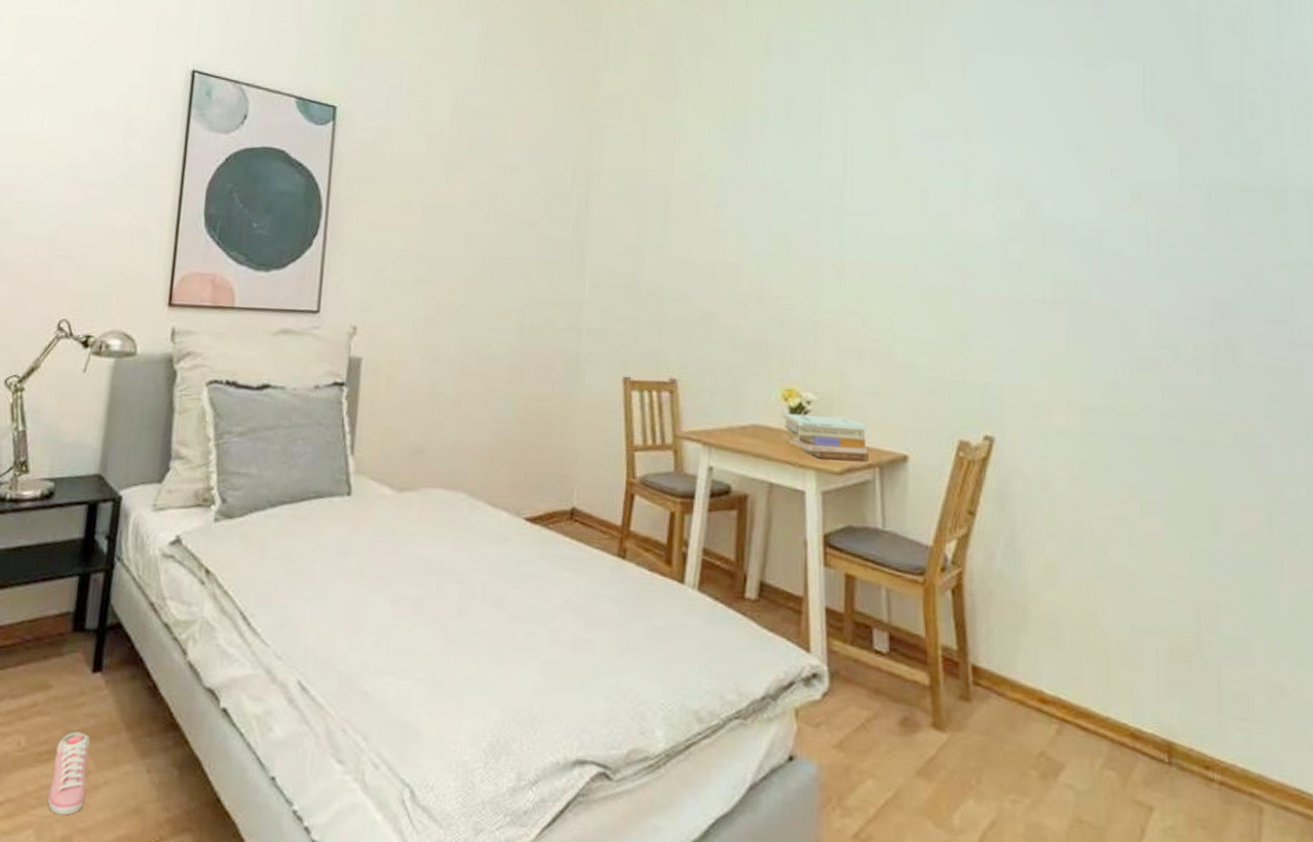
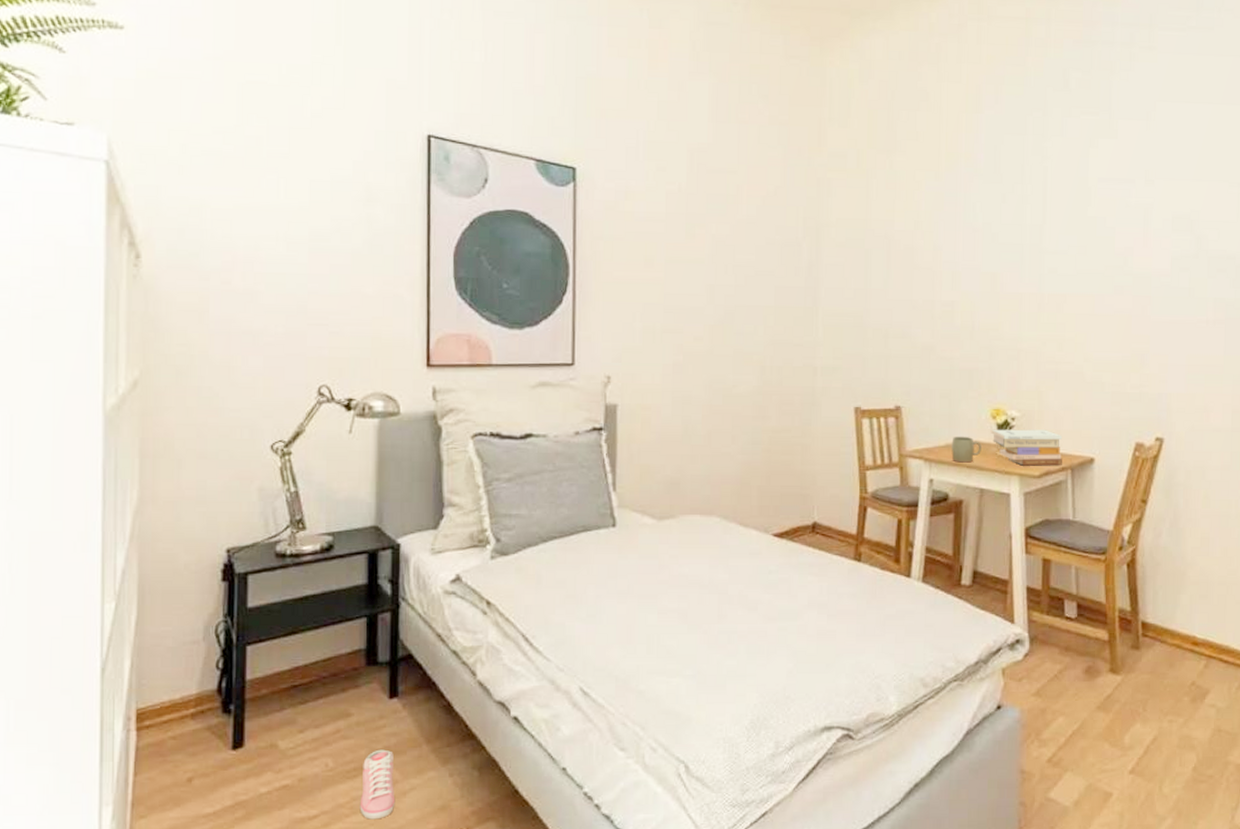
mug: none [735,418,771,451] -> present [951,436,982,463]

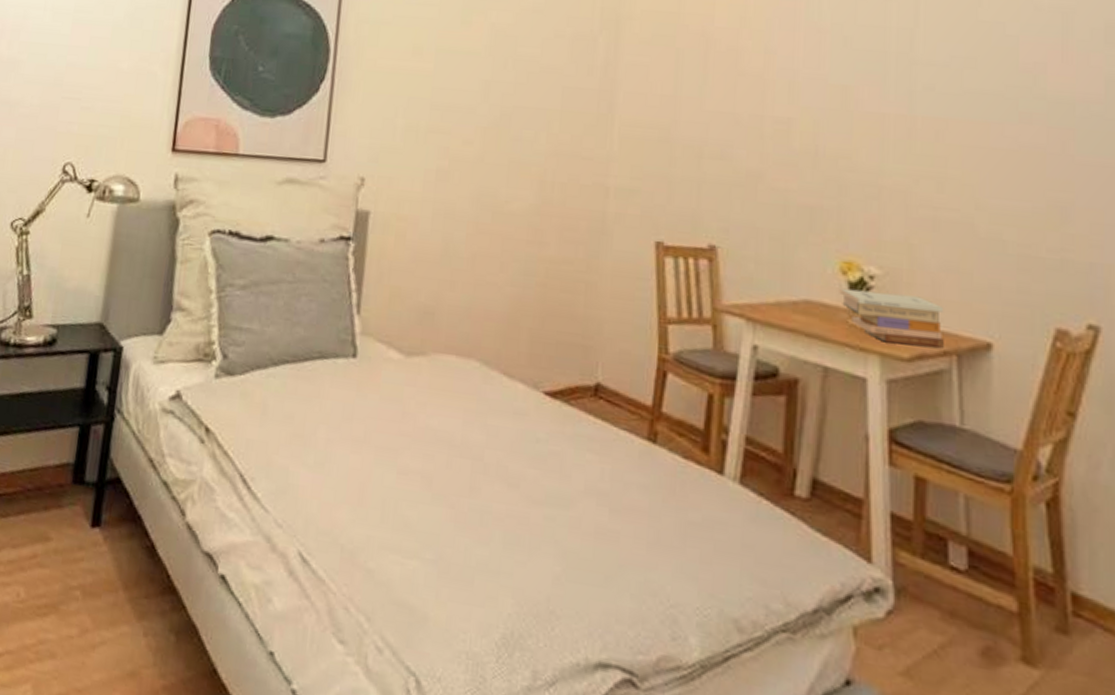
sneaker: present [360,749,395,820] -> none [45,586,88,673]
mug: present [951,436,982,463] -> none [783,292,826,330]

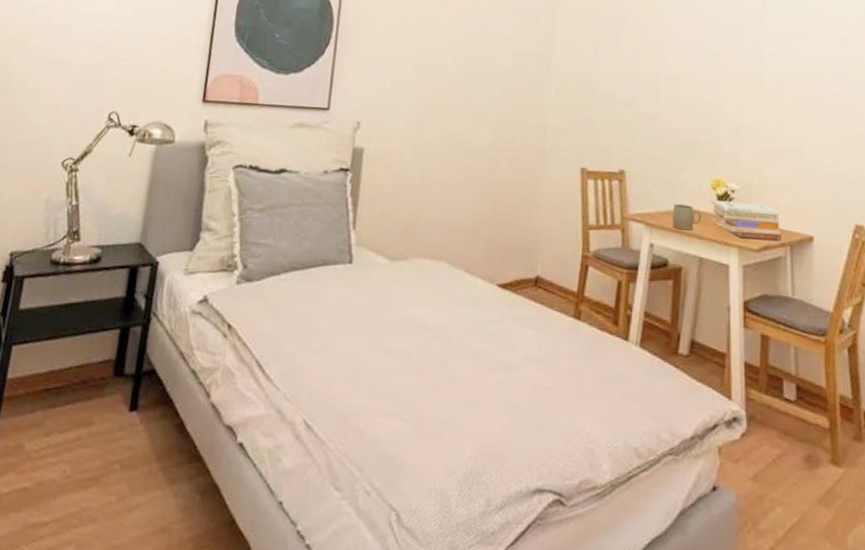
mug: none [783,292,826,330] -> present [672,203,702,231]

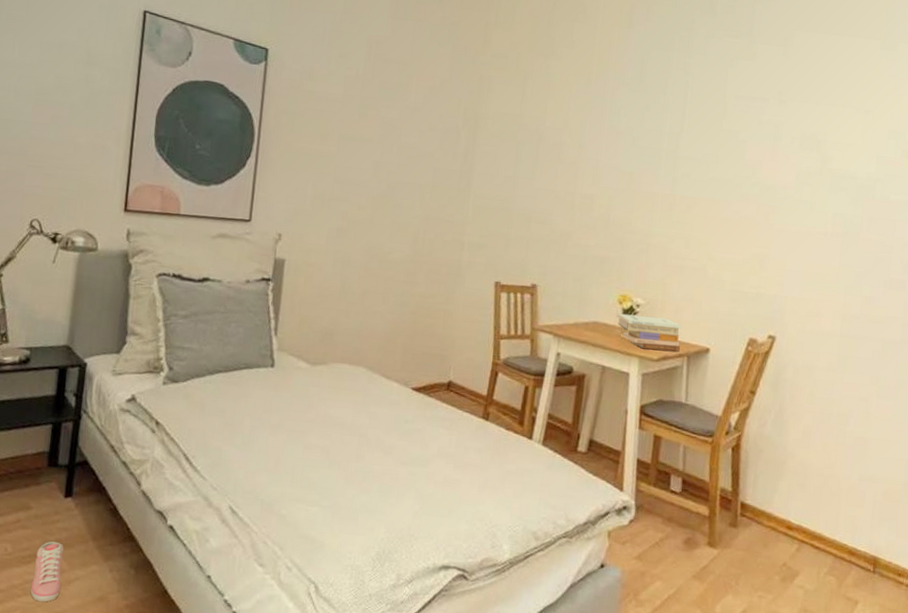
sneaker: none [87,461,126,534] -> present [30,541,64,602]
mug: present [672,203,702,231] -> none [578,316,607,342]

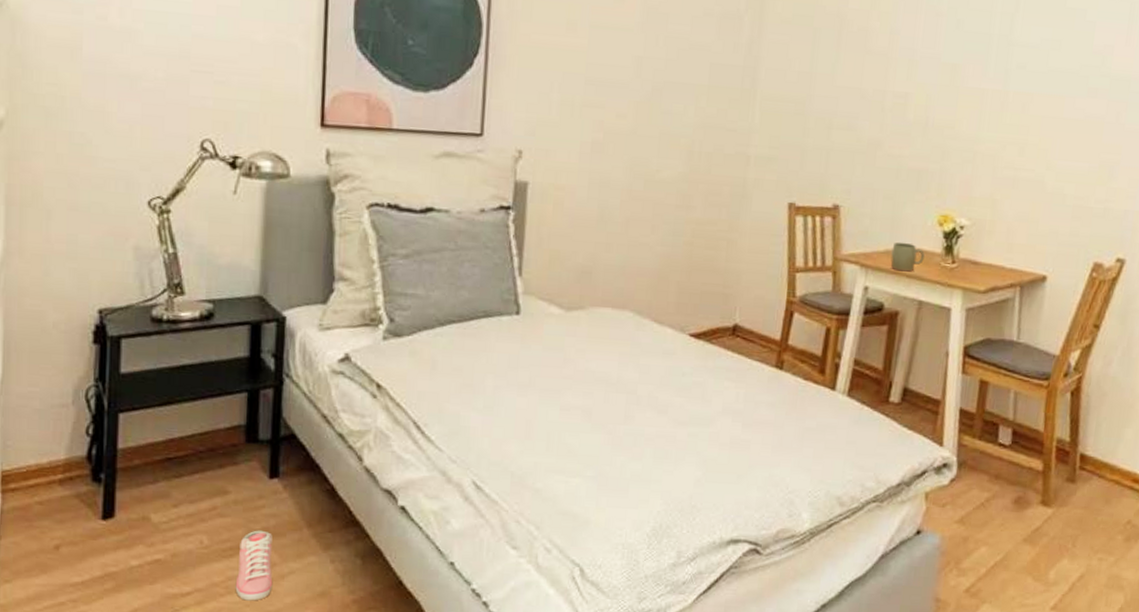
mug: none [578,316,607,342] -> present [890,242,925,272]
books: present [616,313,682,352] -> none [935,237,1015,281]

